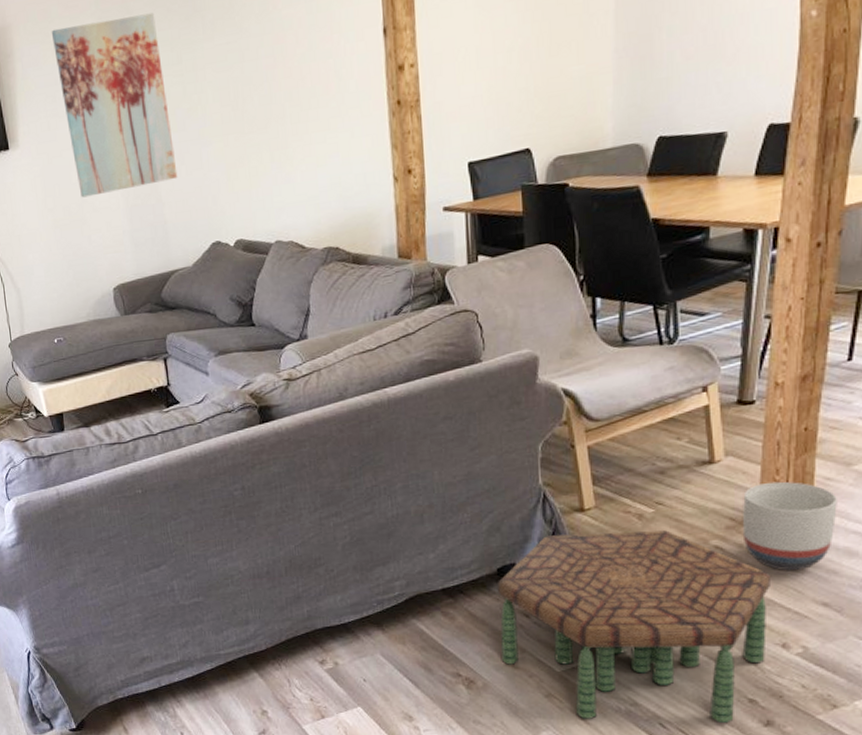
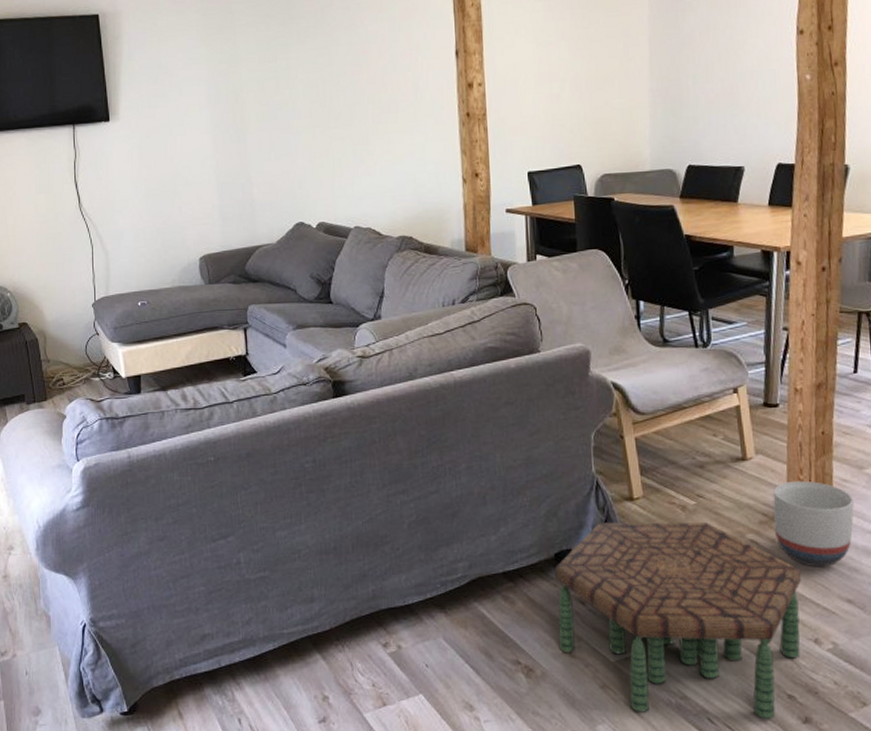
wall art: present [51,12,178,198] -> none [158,15,267,172]

